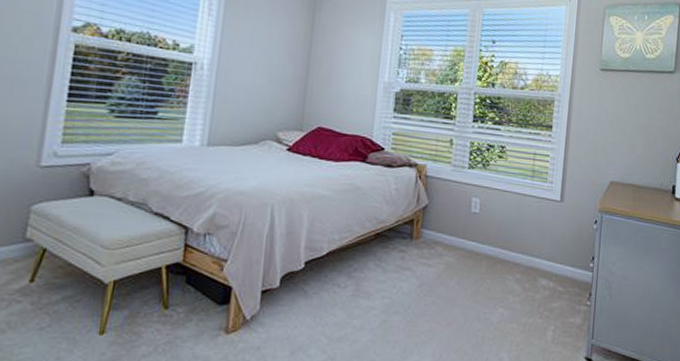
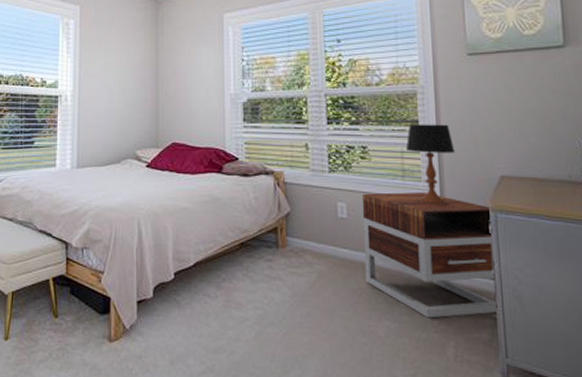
nightstand: none [487,190,600,306] -> present [361,192,499,319]
table lamp: none [538,128,579,206] -> present [405,124,455,206]

